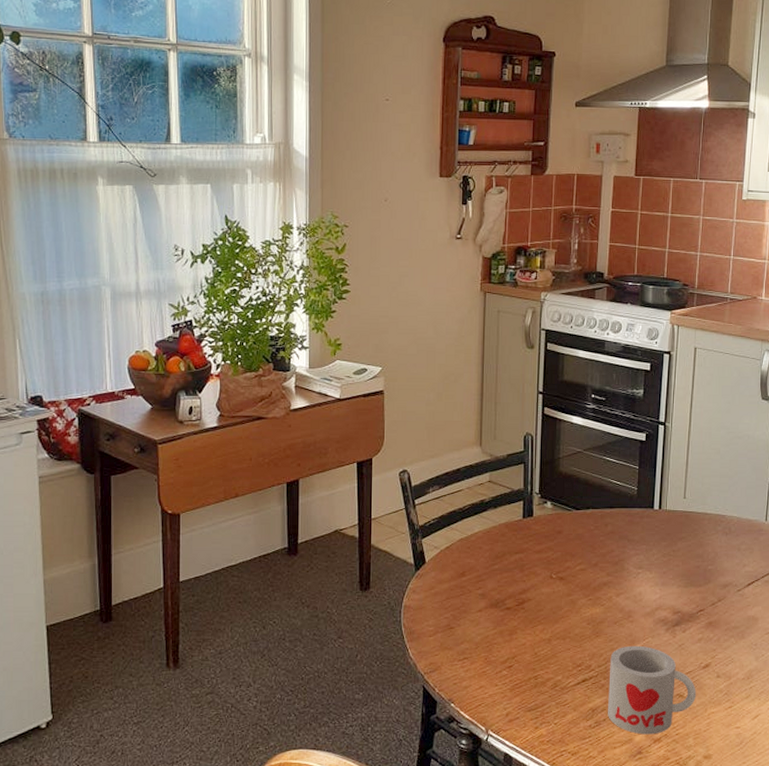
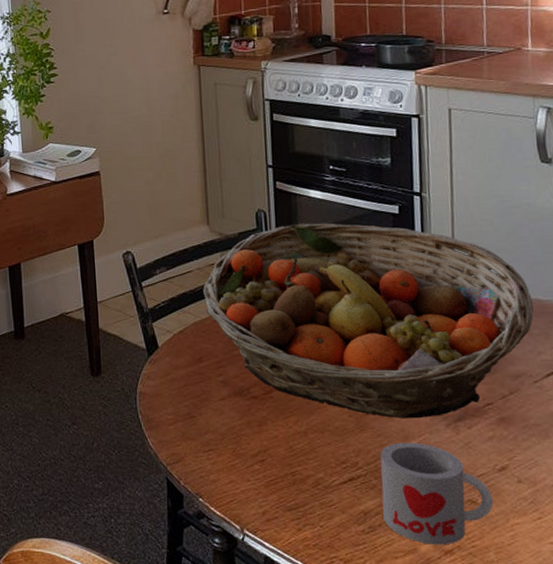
fruit basket: none [471,447,743,625] -> present [203,223,534,419]

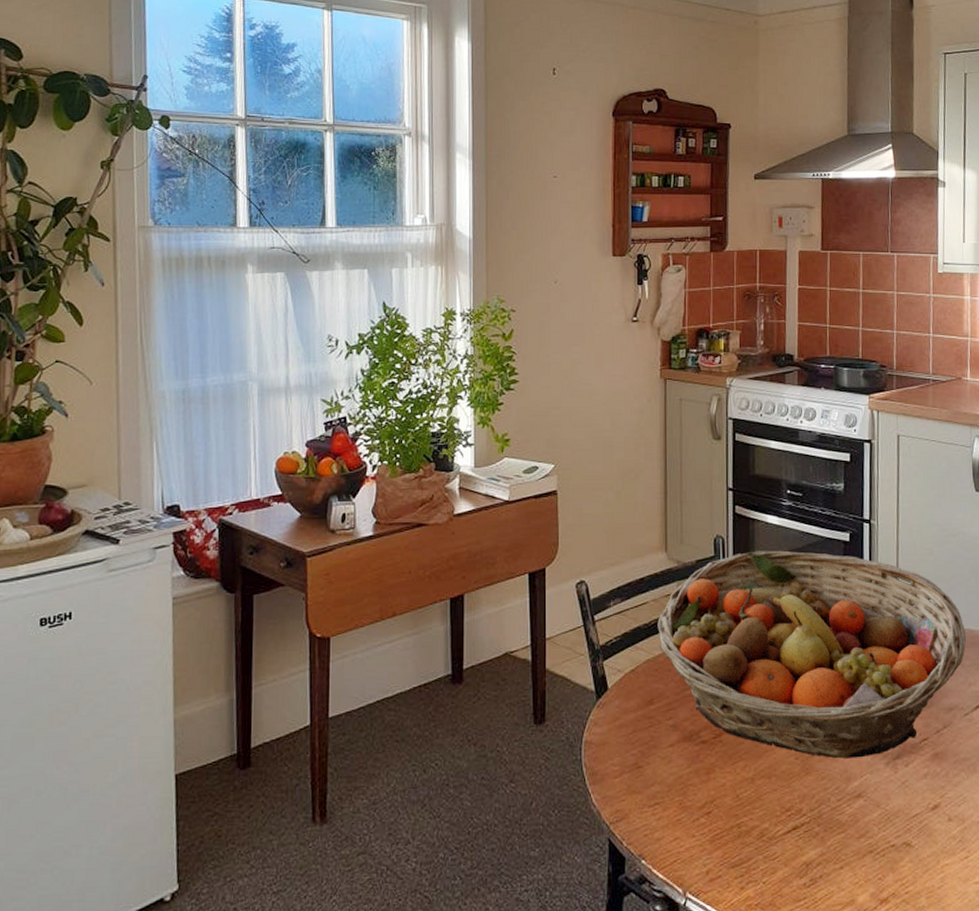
mug: present [380,442,494,545] -> none [823,784,926,894]

